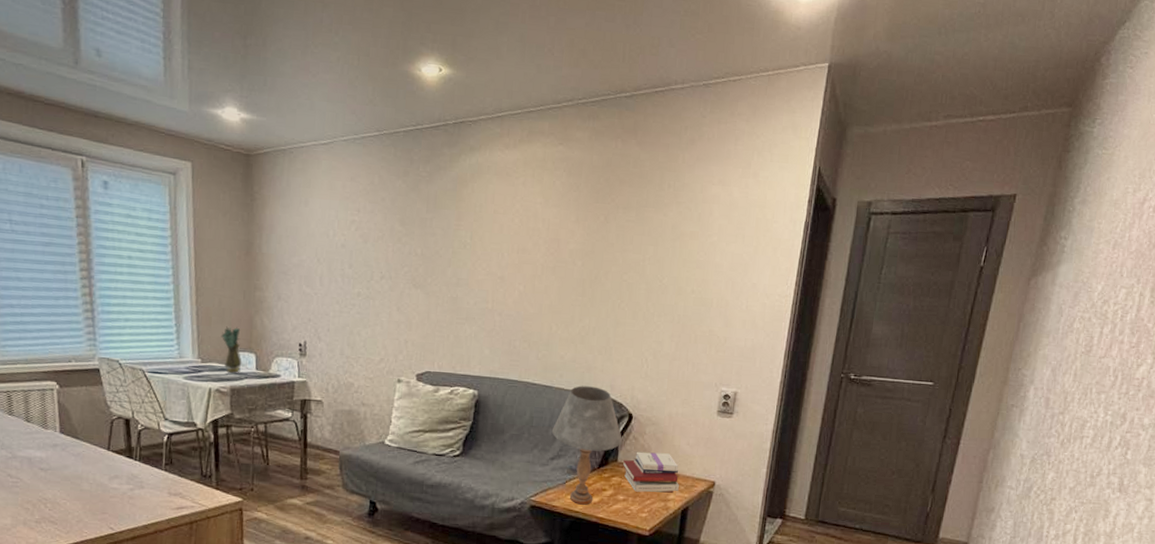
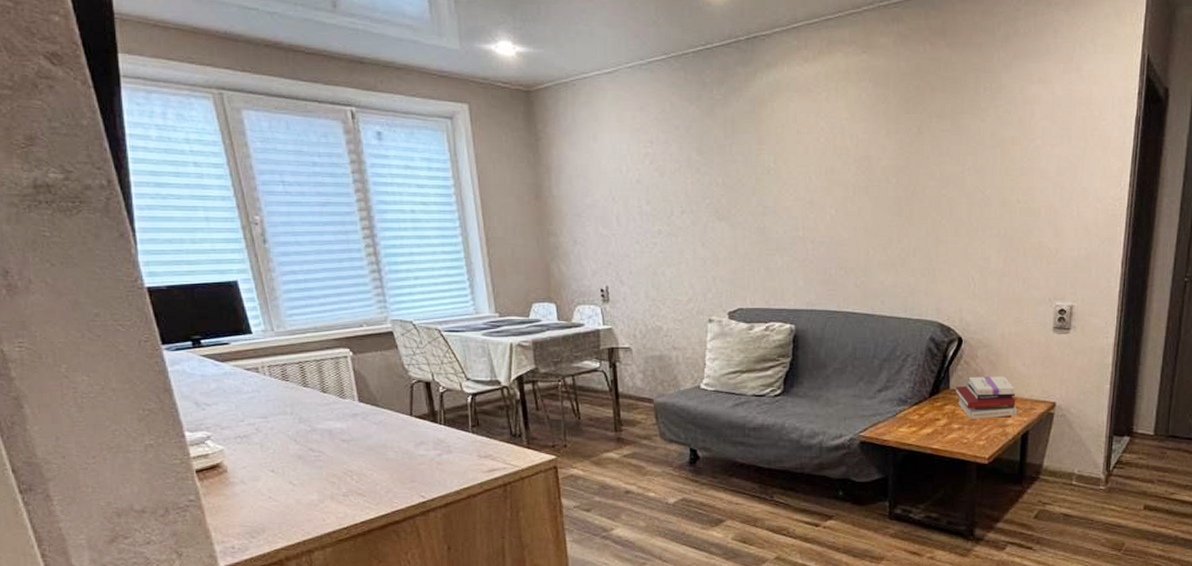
vase: present [221,326,242,373] -> none [517,277,543,325]
table lamp: present [552,385,622,505] -> none [878,311,953,437]

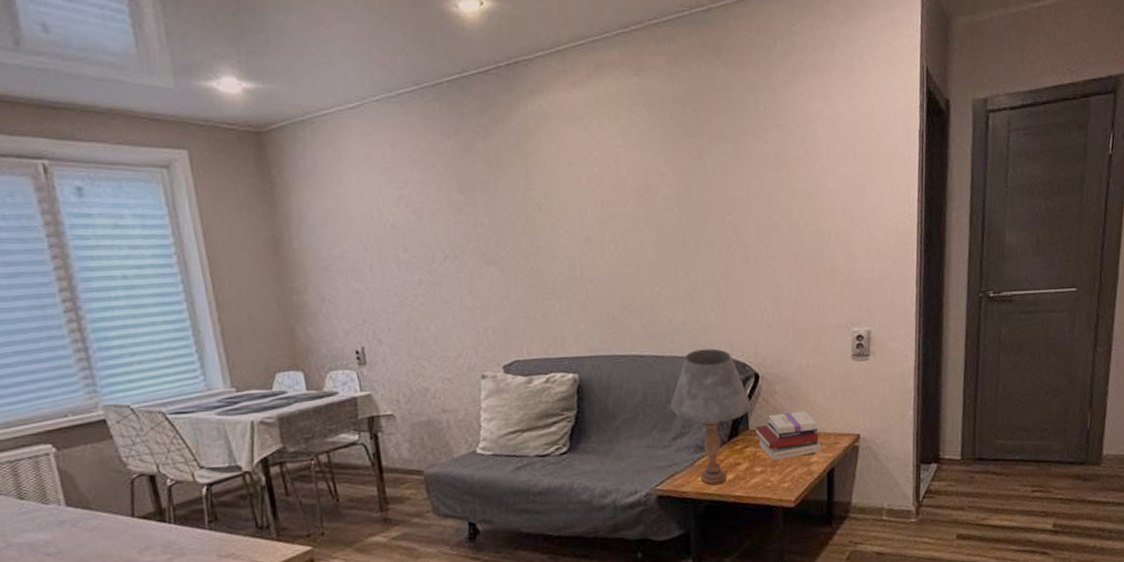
table lamp: none [878,311,953,437] -> present [671,348,751,486]

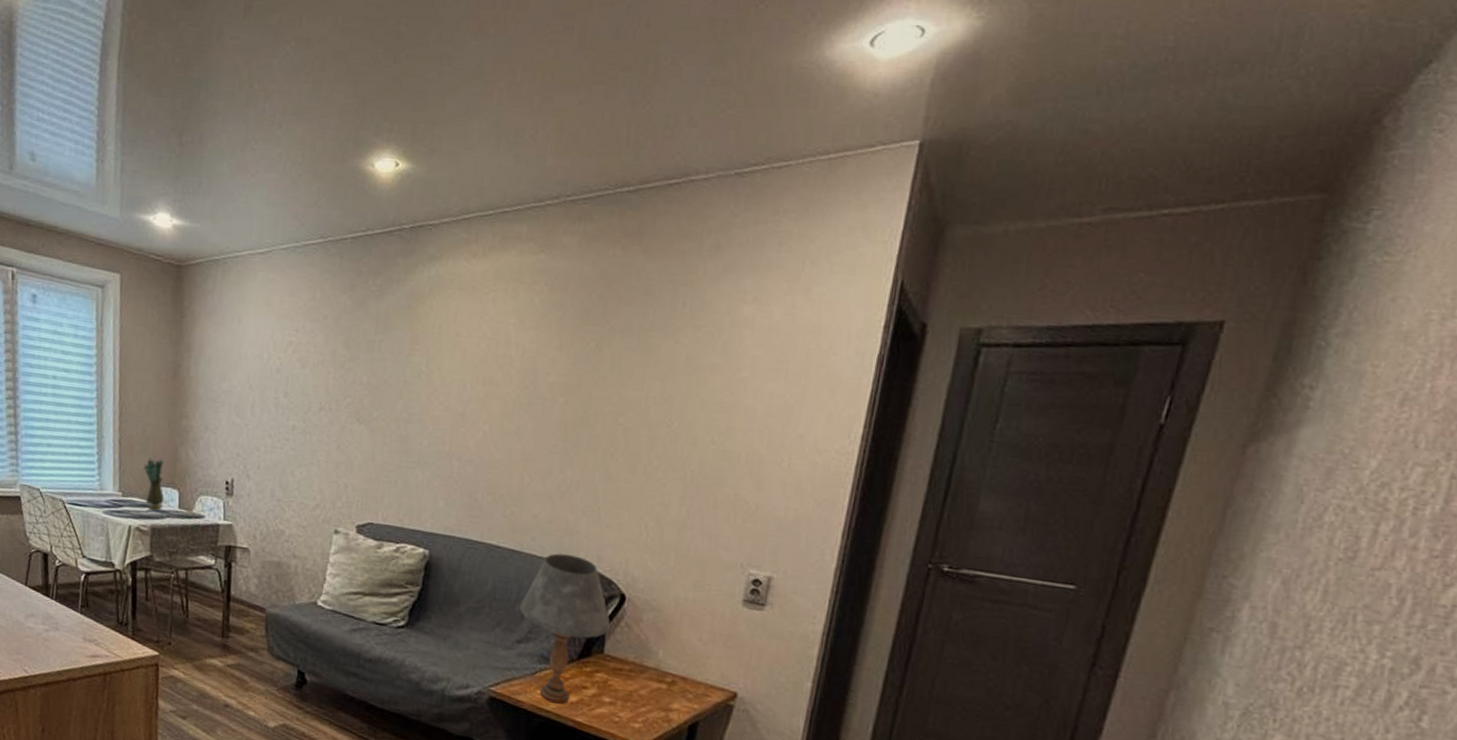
vase: none [256,342,288,399] -> present [143,457,165,510]
books: present [754,411,821,461] -> none [609,643,687,702]

